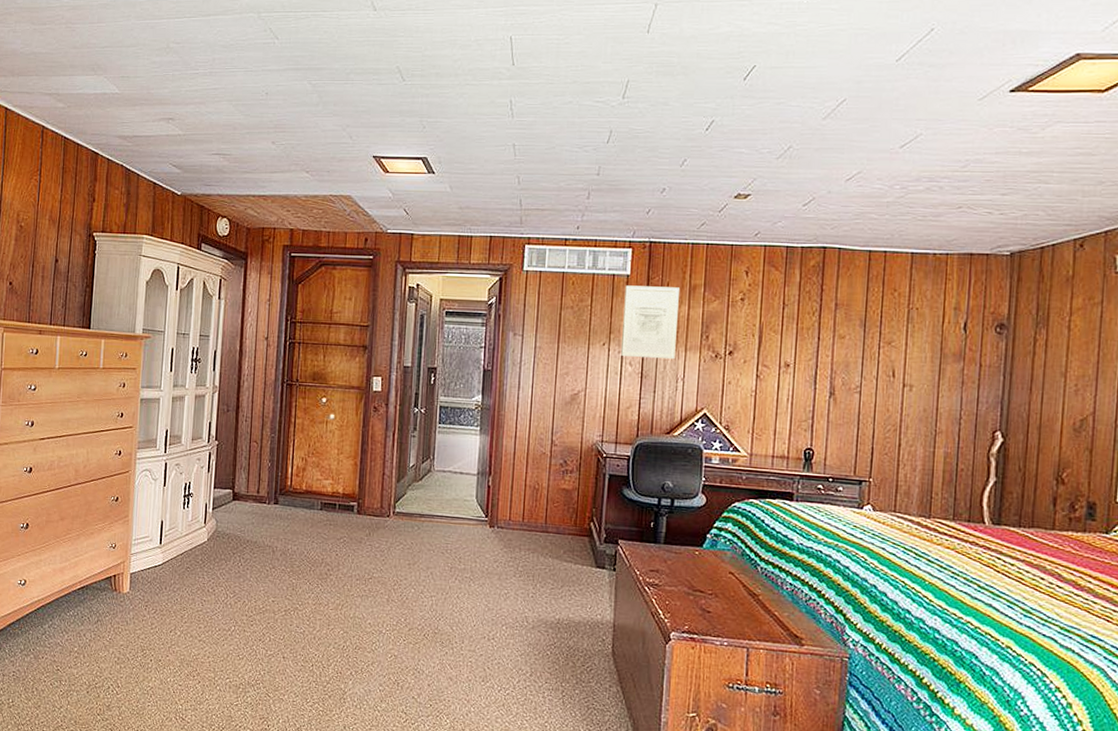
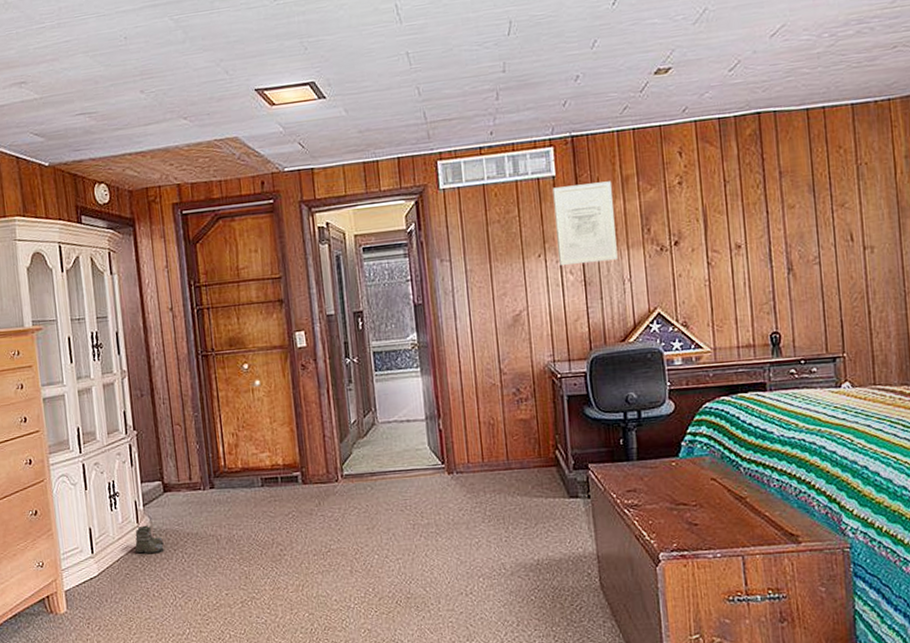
boots: none [199,526,225,554] -> present [135,525,164,556]

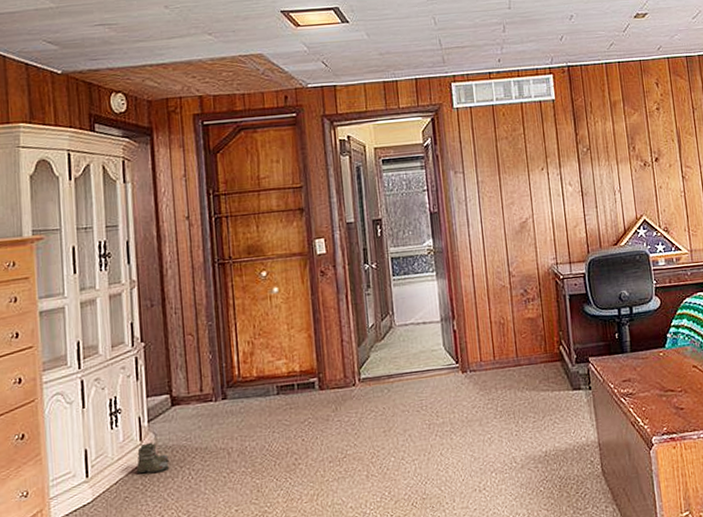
wall art: present [552,181,618,266] -> none [553,105,609,178]

